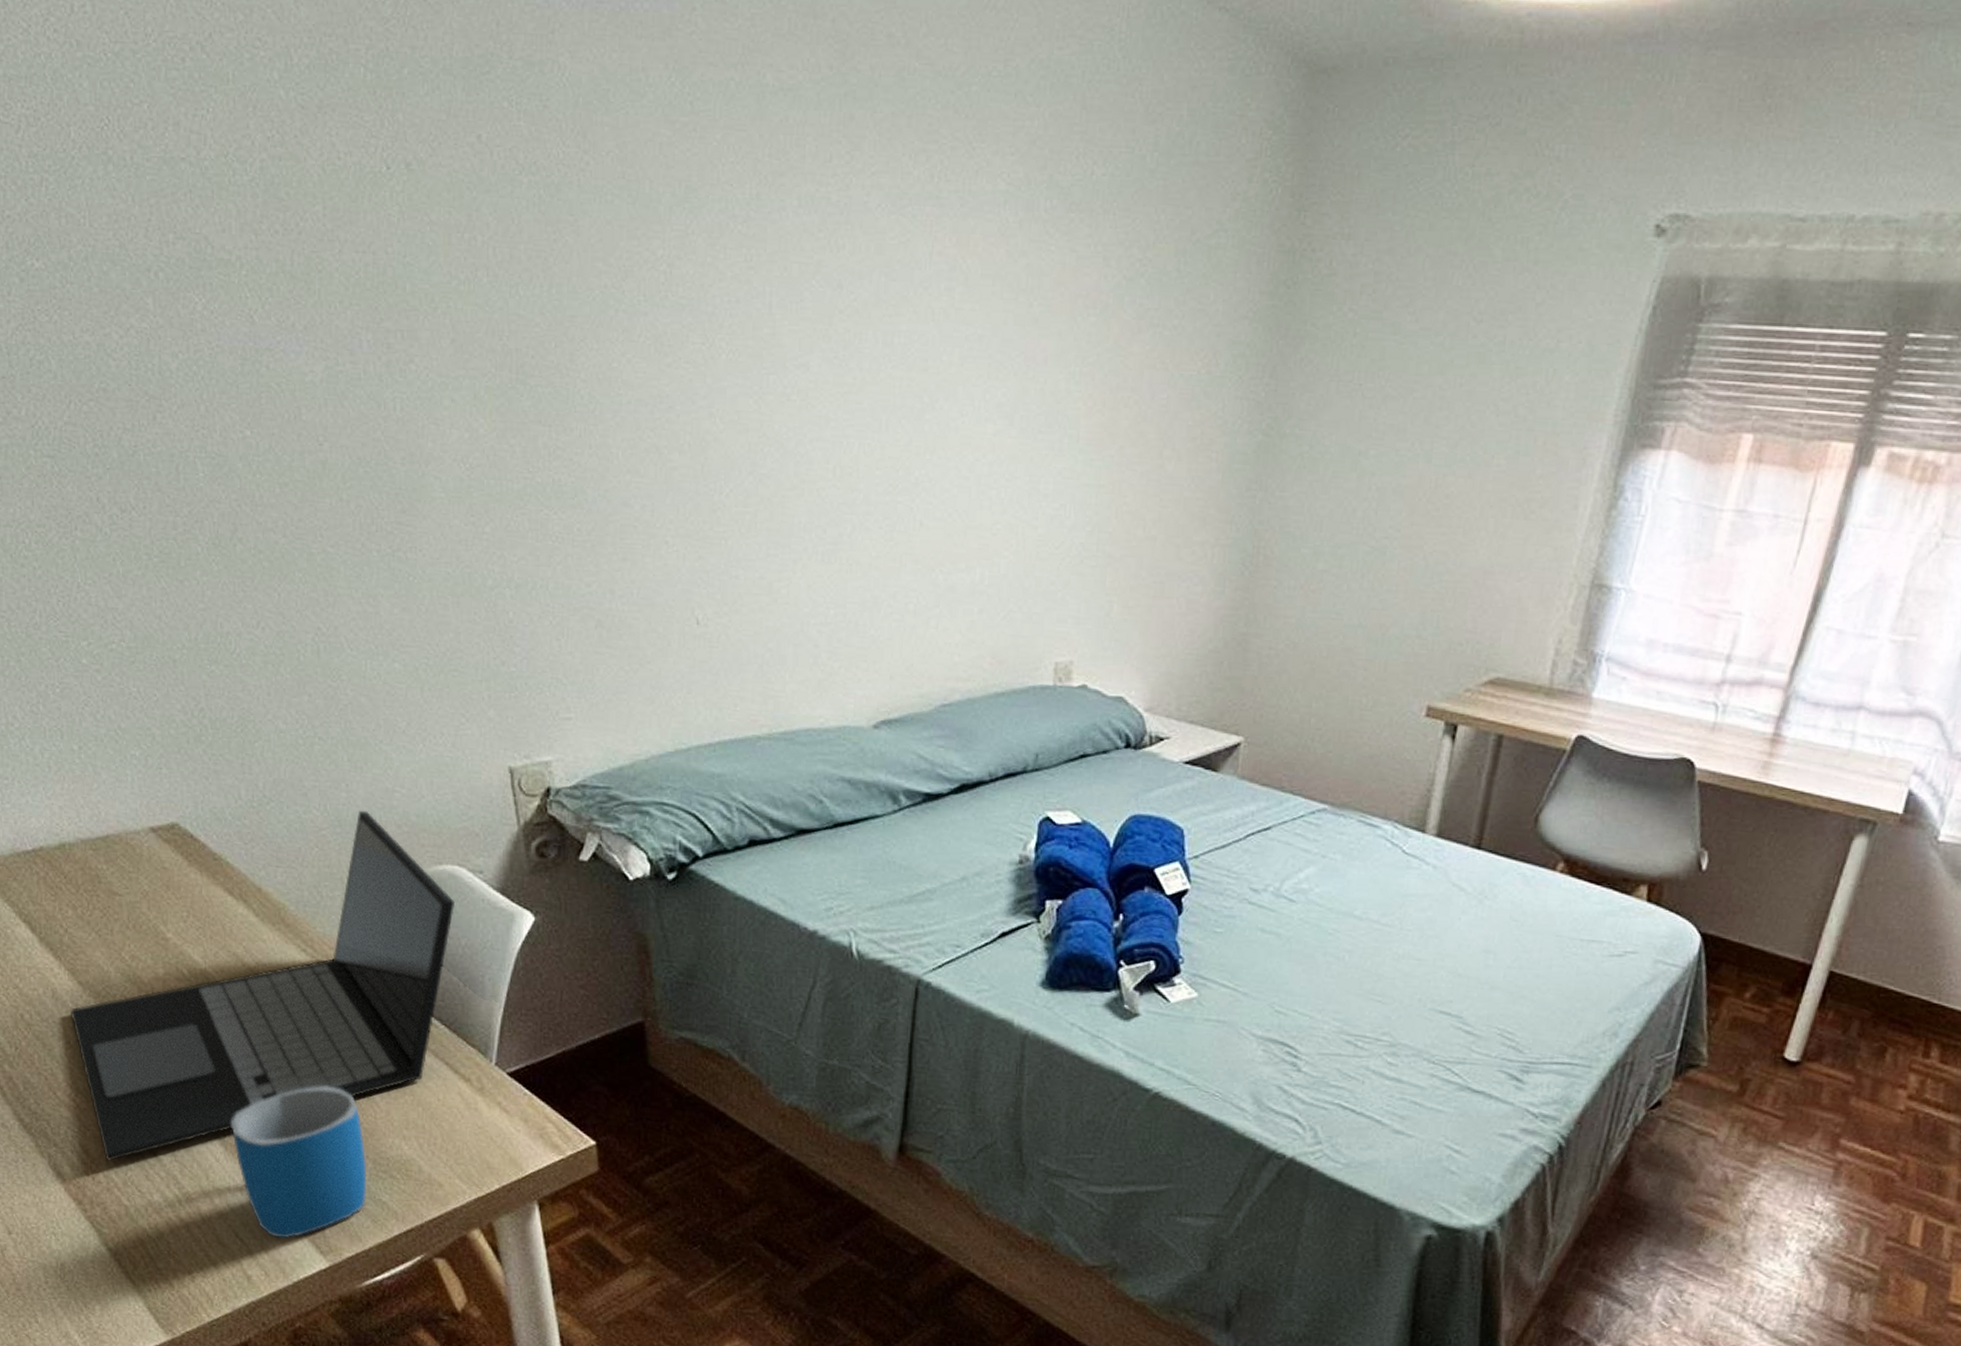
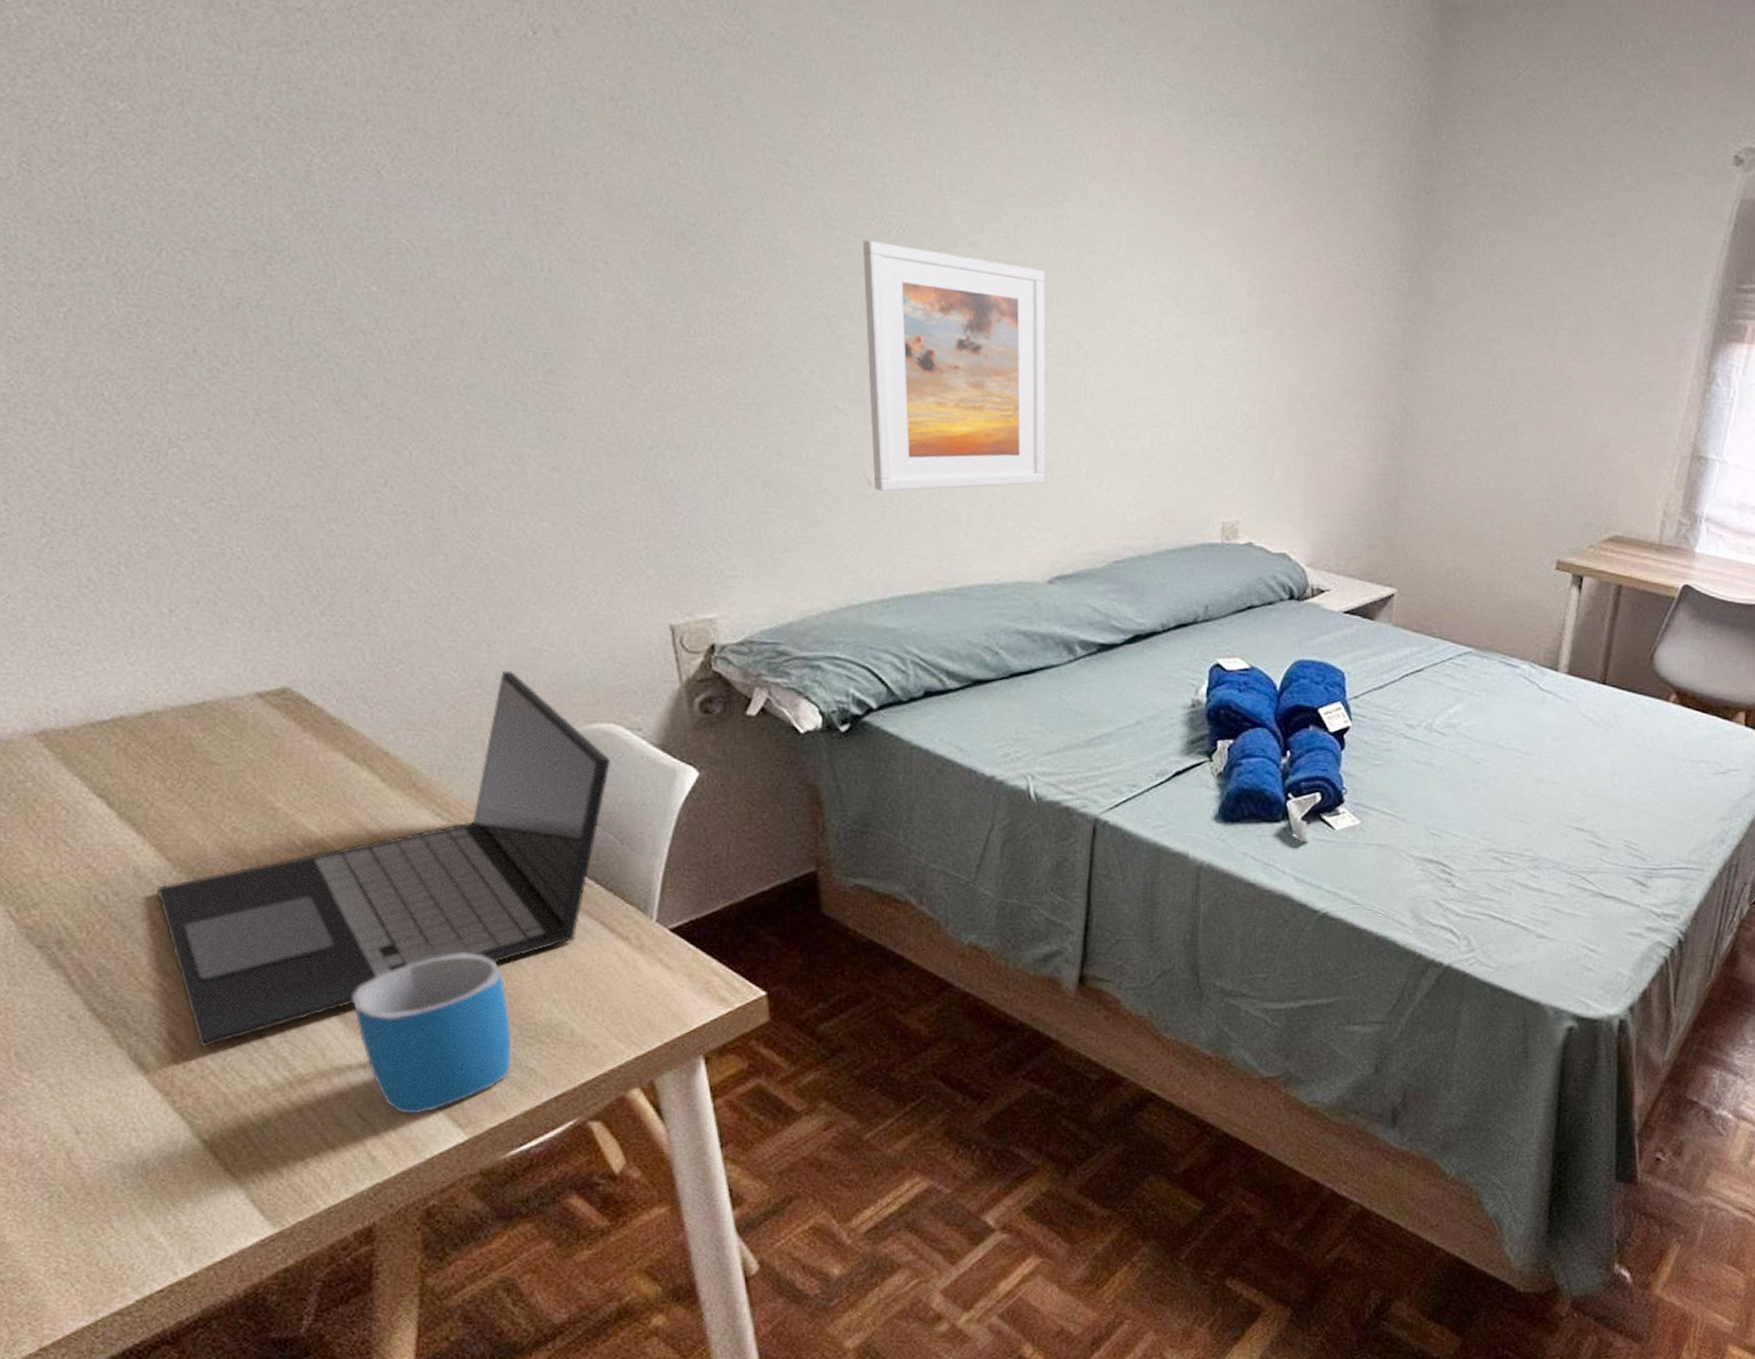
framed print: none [693,366,875,631] -> present [862,240,1046,492]

